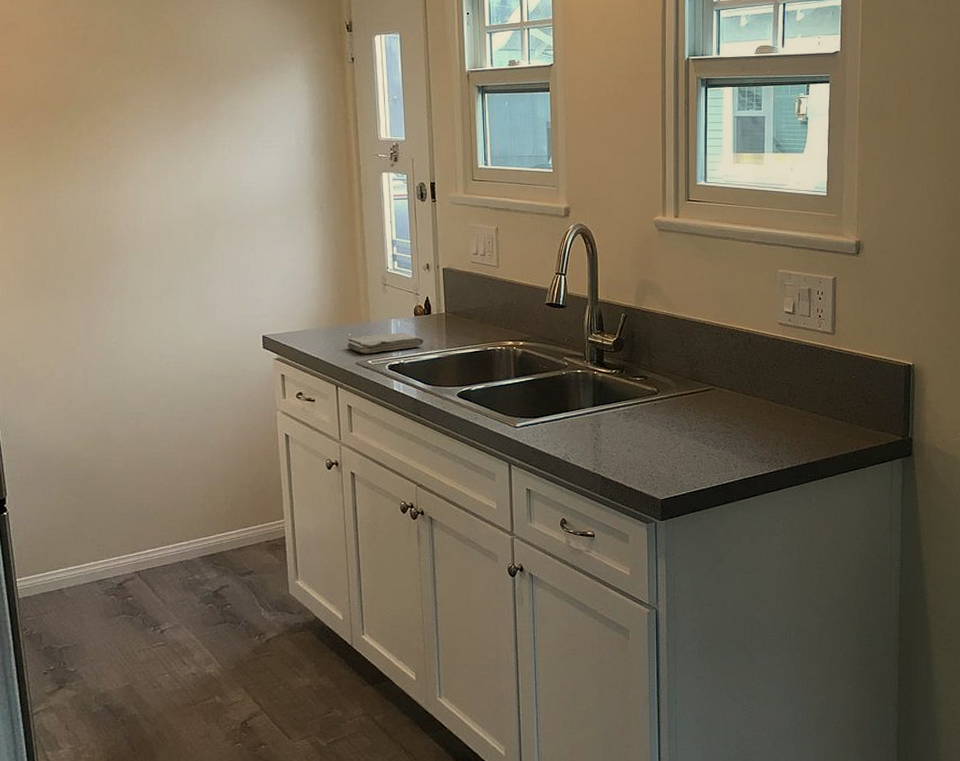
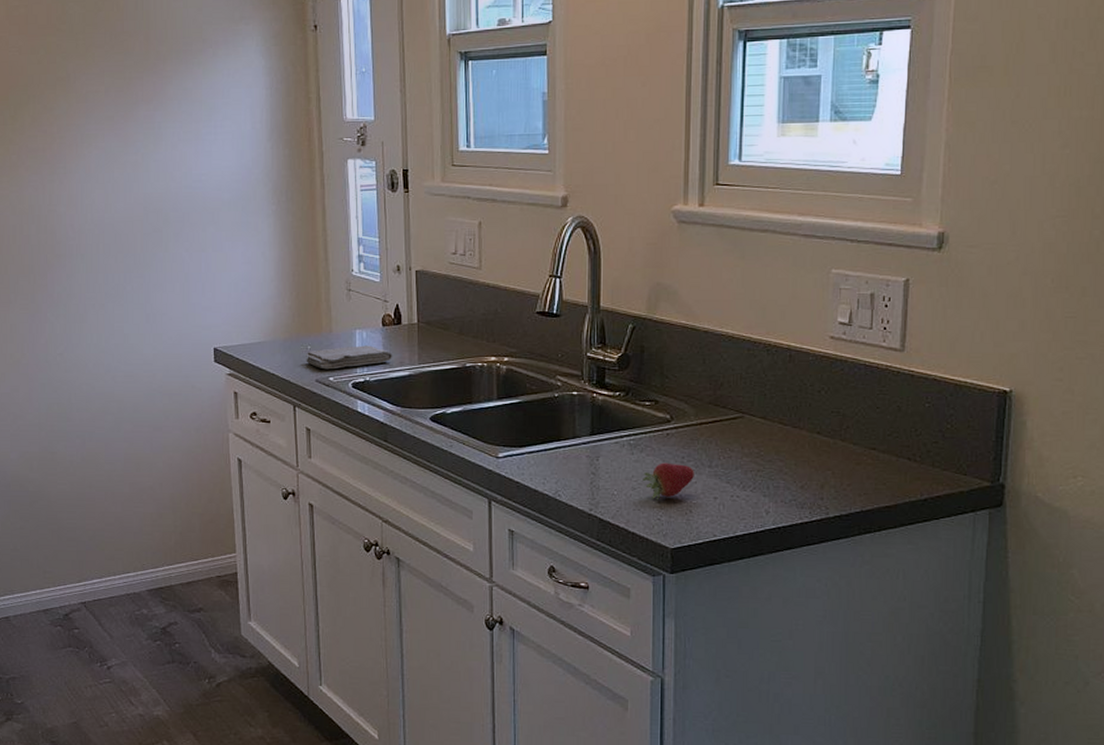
fruit: none [636,428,677,459] -> present [643,462,694,499]

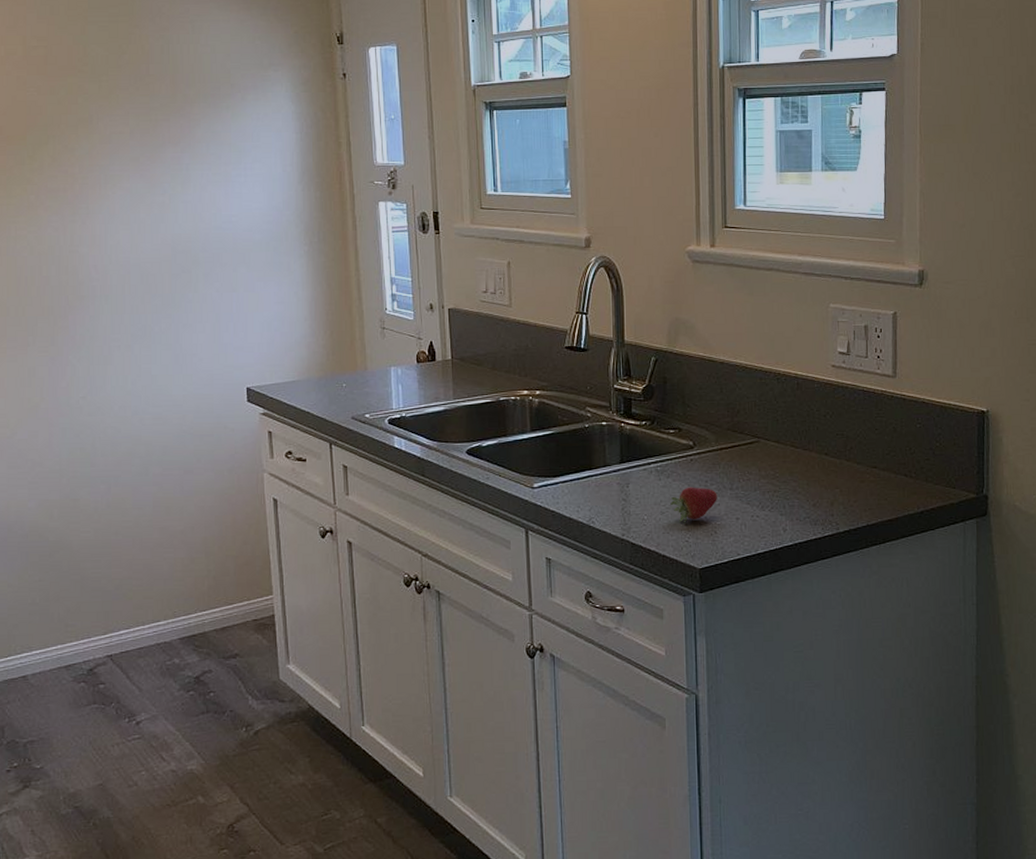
washcloth: present [306,345,393,370] -> none [341,382,428,407]

